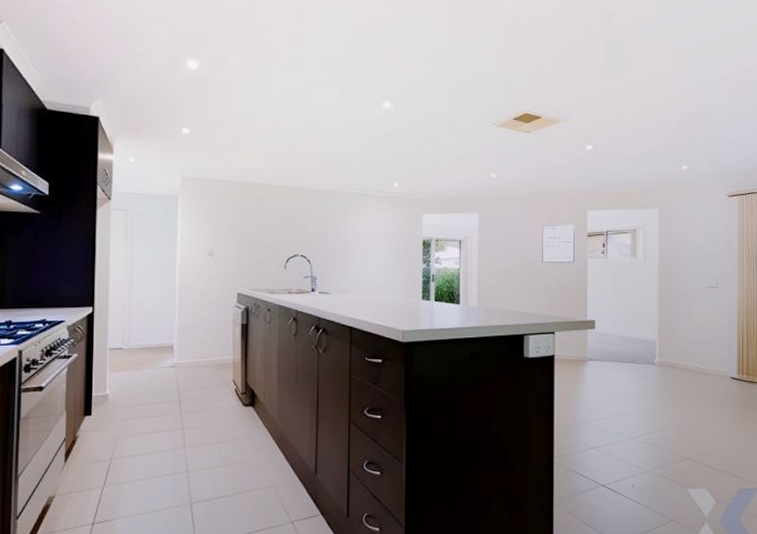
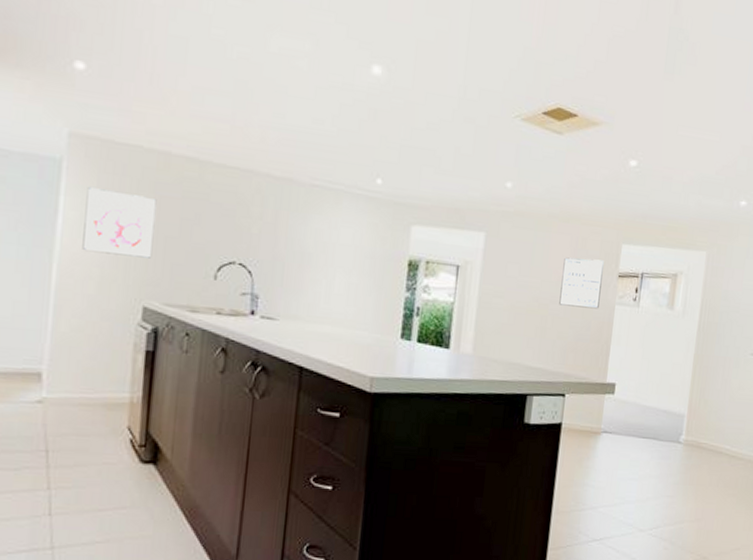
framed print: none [195,212,242,258] -> present [82,186,157,259]

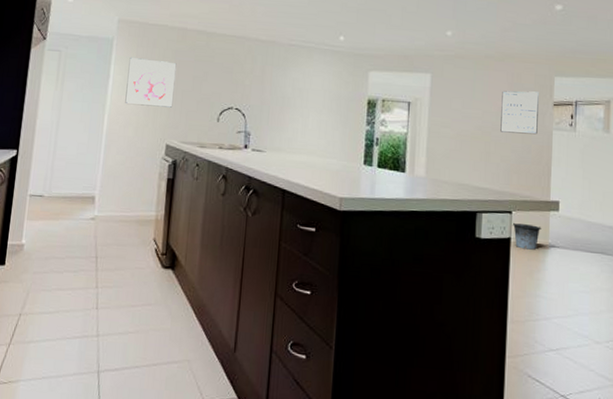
bucket: none [564,406,595,436] -> present [512,222,542,250]

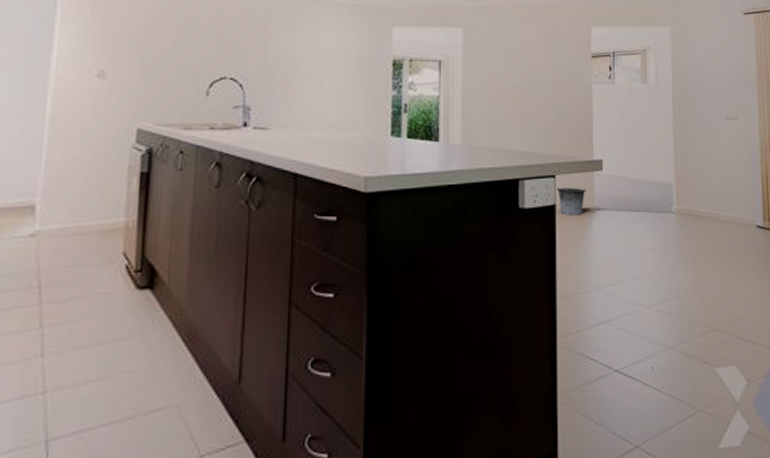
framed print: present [125,56,177,108] -> none [77,18,149,81]
wall art: present [500,91,539,135] -> none [539,43,577,90]

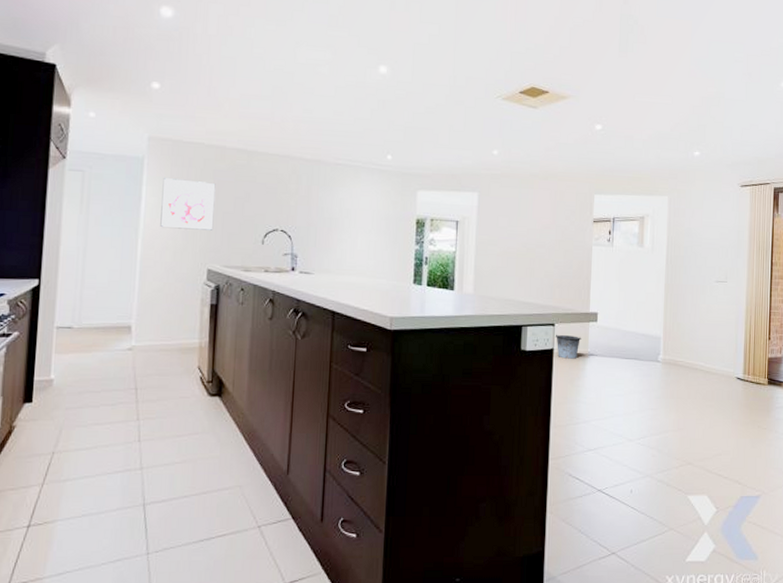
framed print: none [77,18,149,81] -> present [160,177,216,231]

